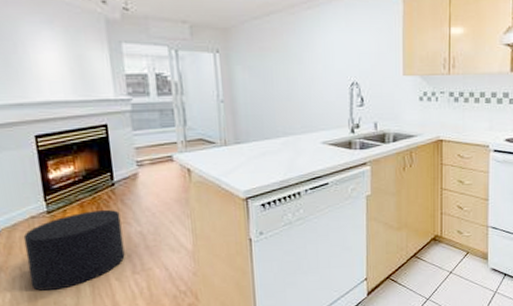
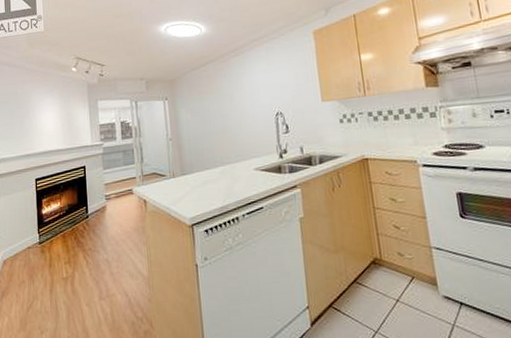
stool: present [23,209,125,291] -> none [21,239,94,315]

